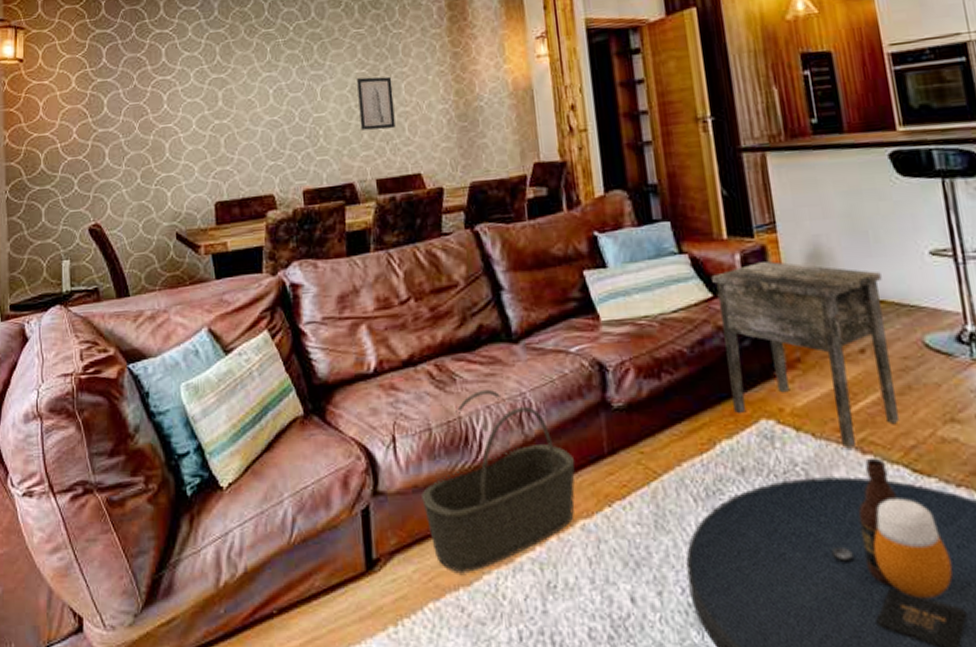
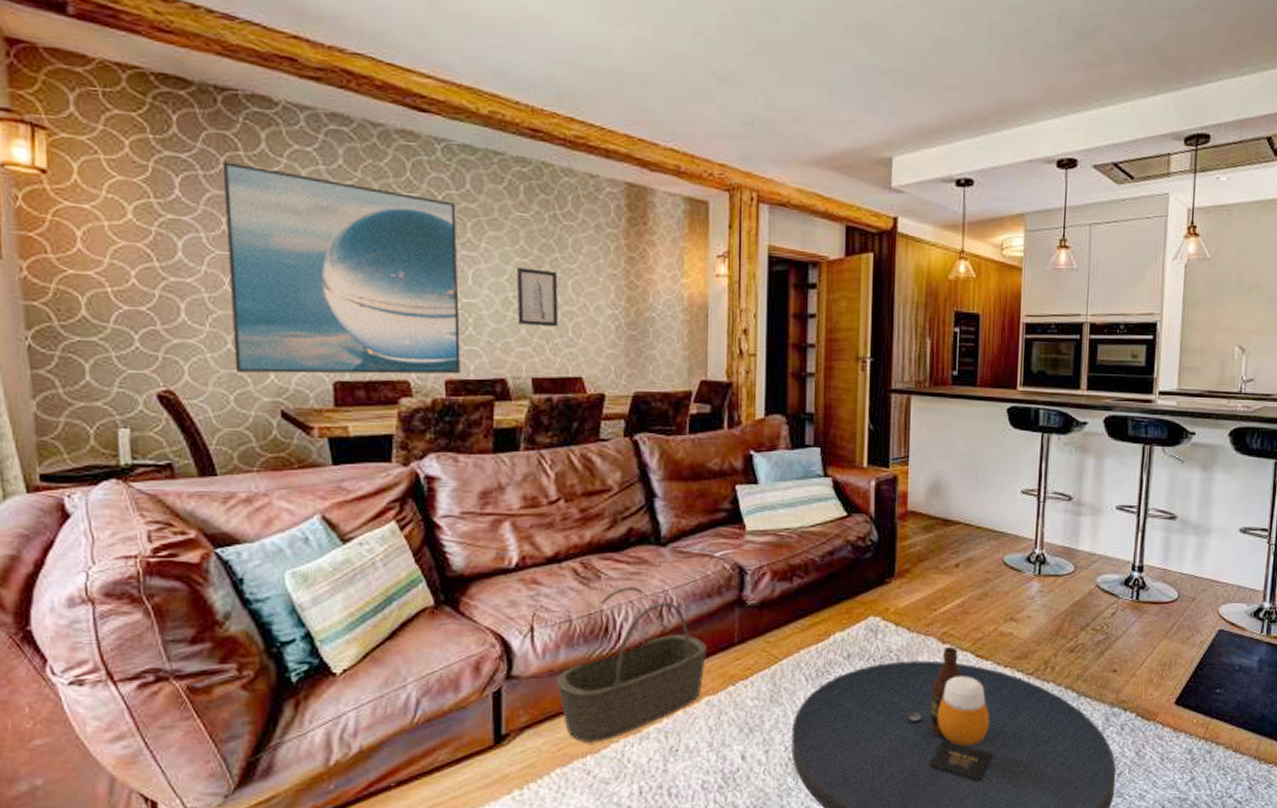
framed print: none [134,29,315,202] -> present [222,161,461,374]
side table: present [711,261,900,449] -> none [848,489,983,640]

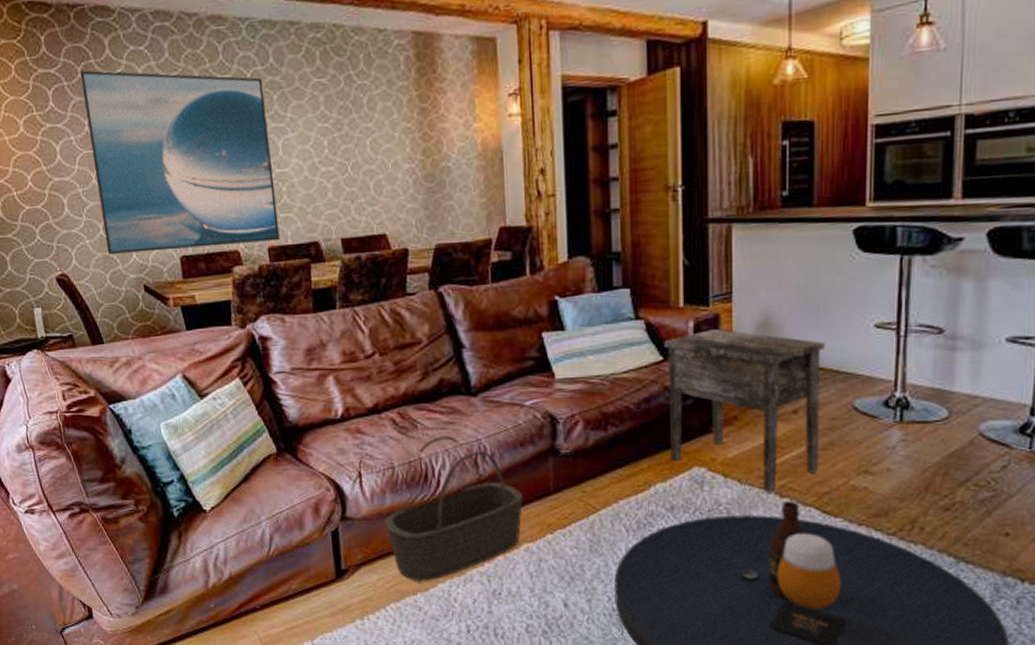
wall art: present [517,268,558,327] -> none [320,132,361,188]
side table: none [848,489,983,640] -> present [664,329,825,493]

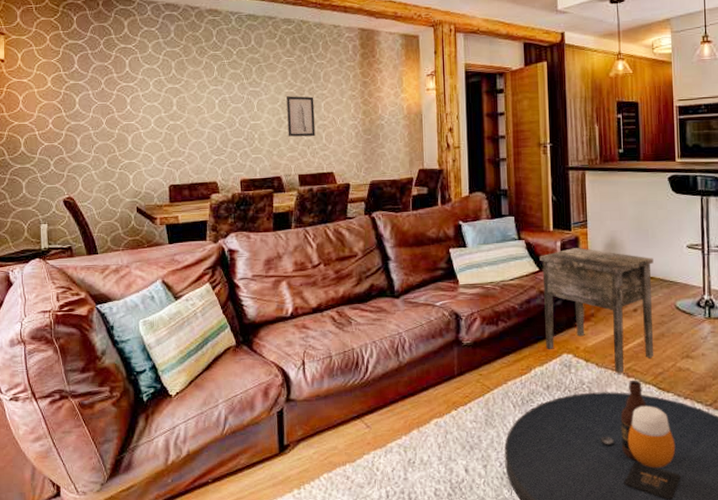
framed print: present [80,70,280,254] -> none [102,43,250,182]
wall art: none [320,132,361,188] -> present [287,96,315,137]
basket: present [385,435,524,581] -> none [322,329,434,453]

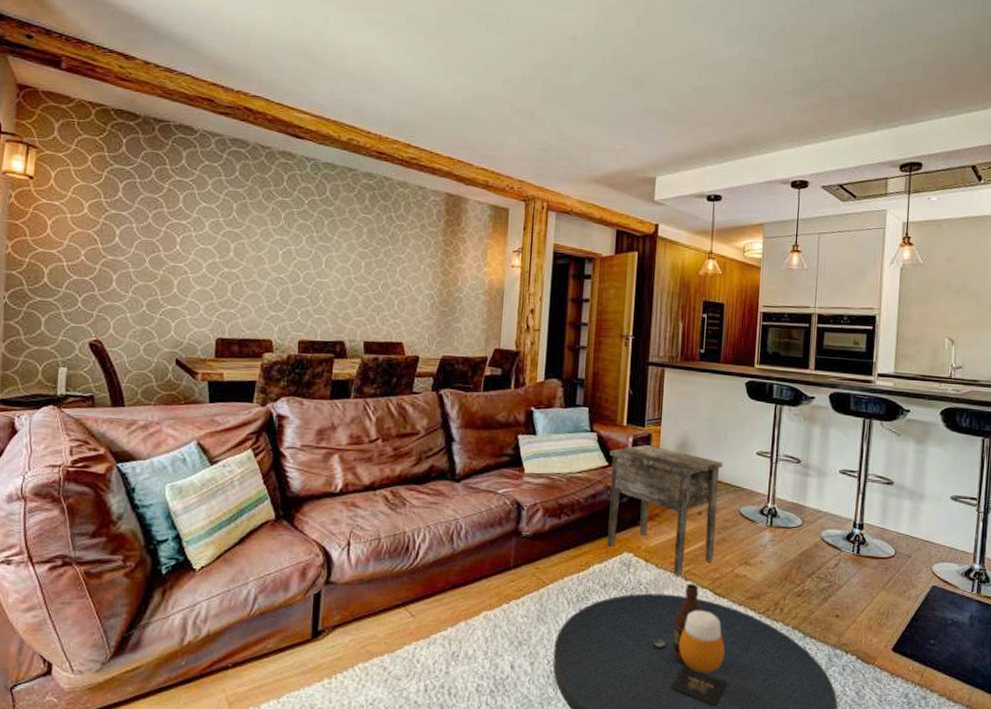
wall art: present [287,96,315,137] -> none [357,256,390,303]

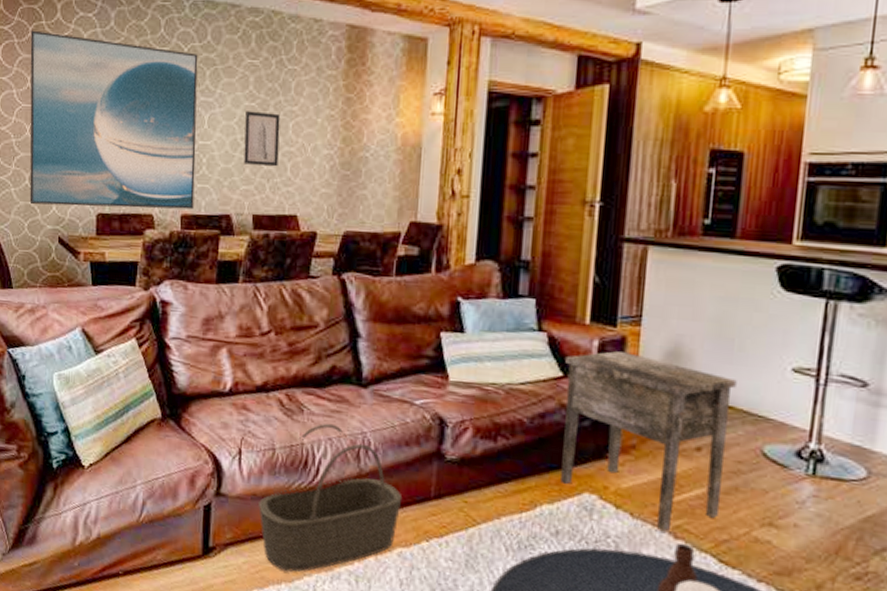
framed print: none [146,172,318,336] -> present [29,30,198,210]
wall art: none [357,256,390,303] -> present [243,111,281,167]
basket: none [365,513,488,643] -> present [259,423,403,572]

